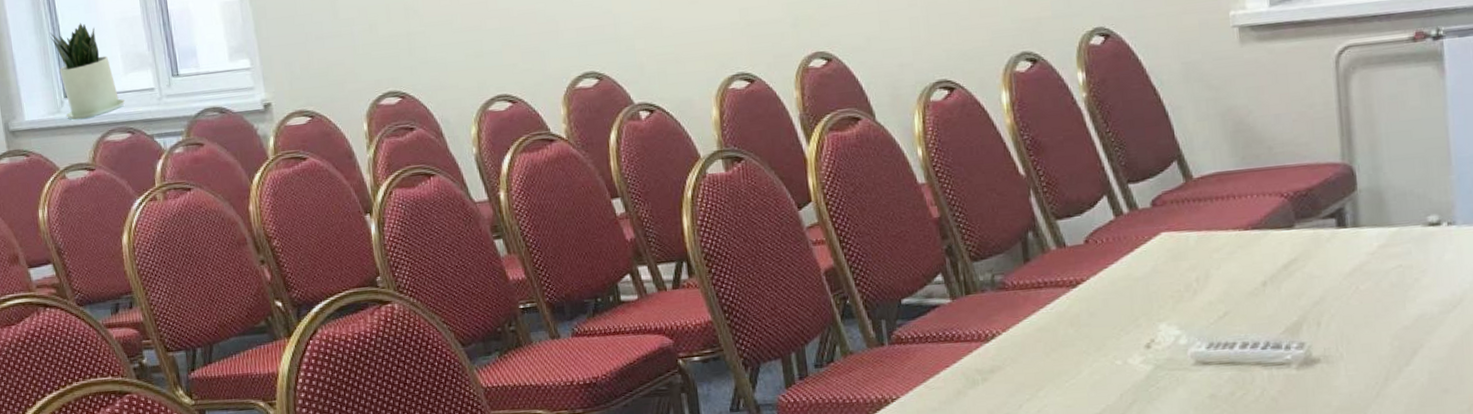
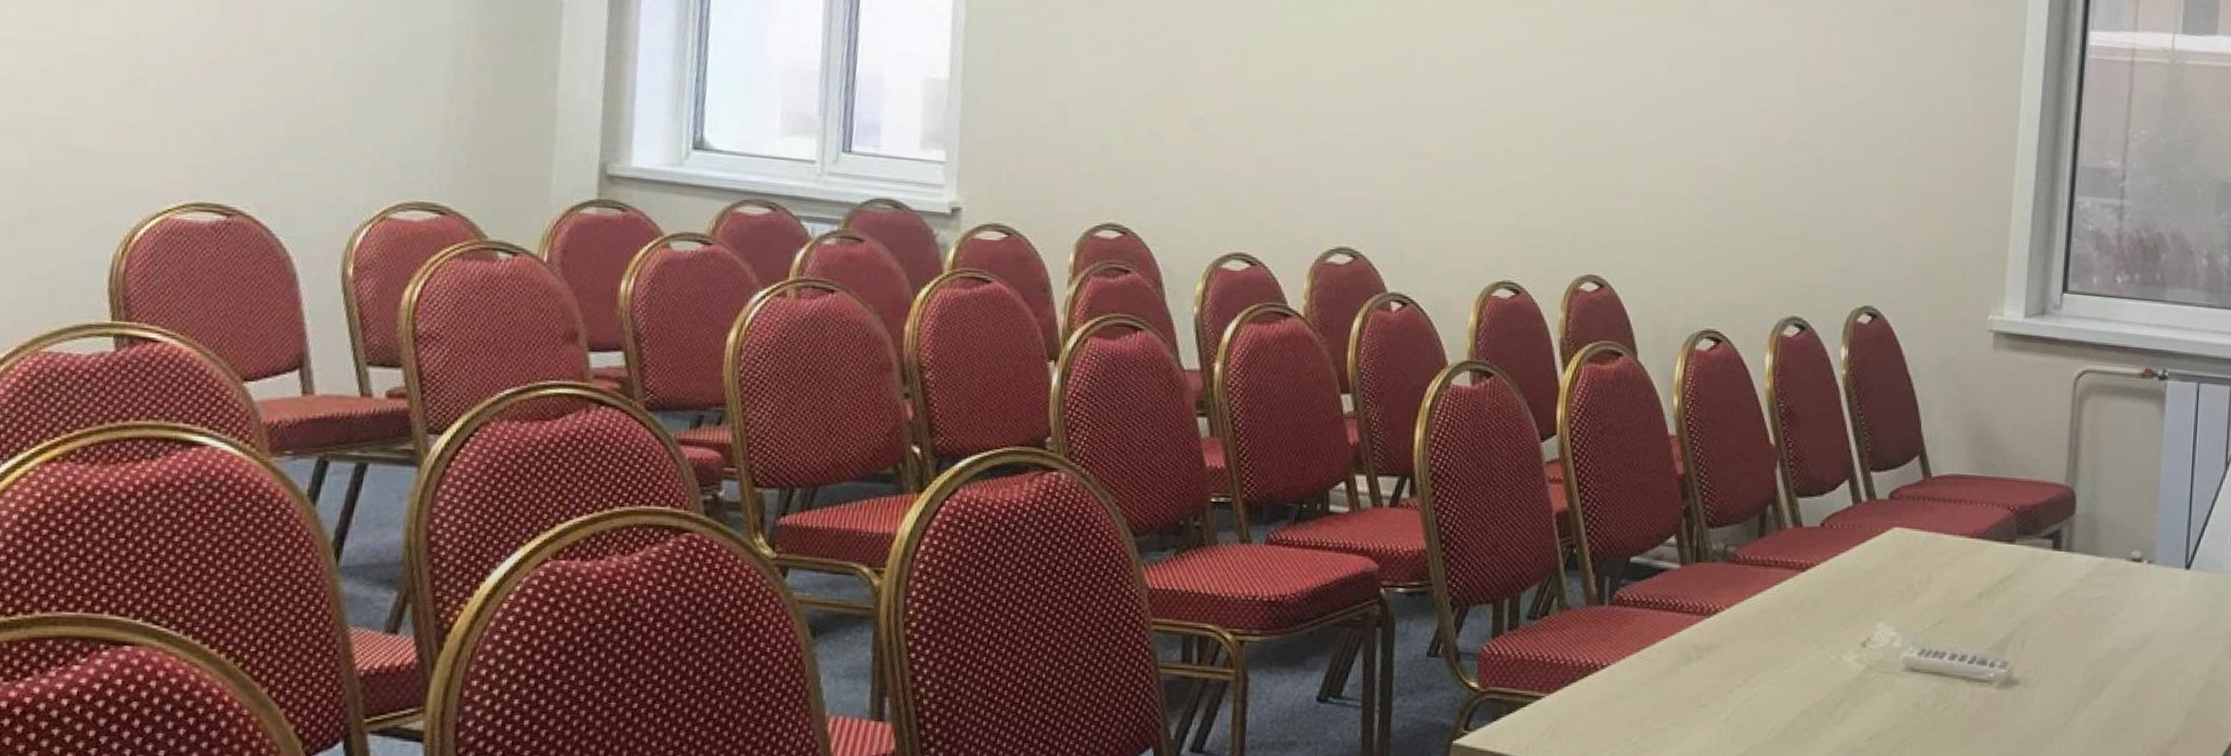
planter: present [50,22,126,120] -> none [688,62,774,181]

